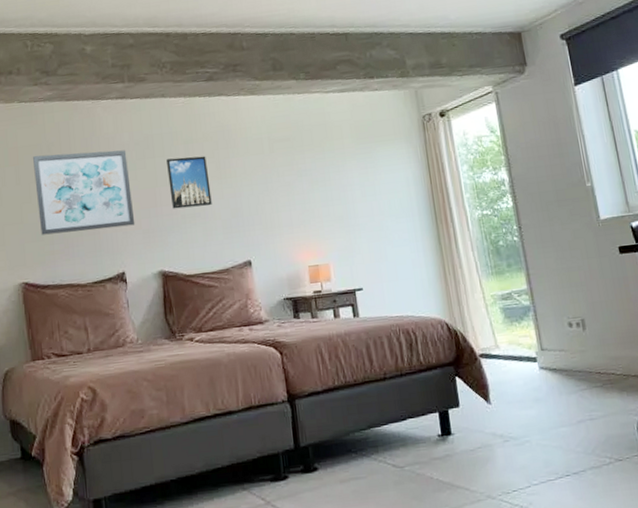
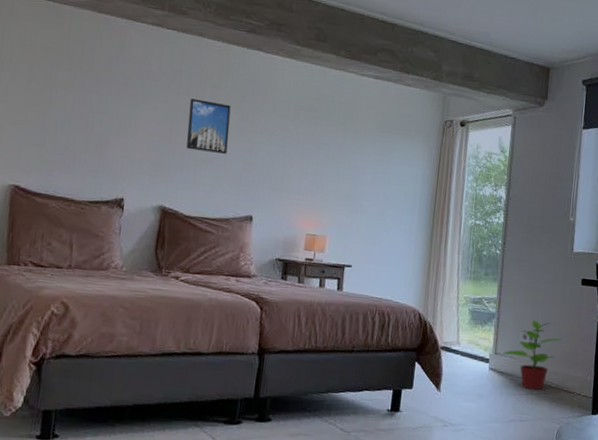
wall art: present [32,150,135,235] -> none [43,60,151,155]
potted plant: none [550,300,614,382] -> present [503,318,562,390]

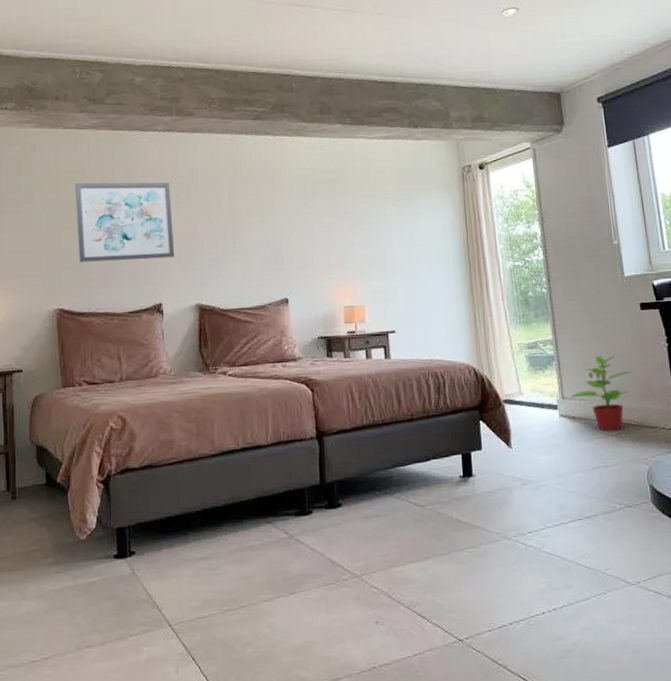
wall art: none [43,60,151,155] -> present [74,182,175,263]
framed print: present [186,98,231,154] -> none [210,193,253,244]

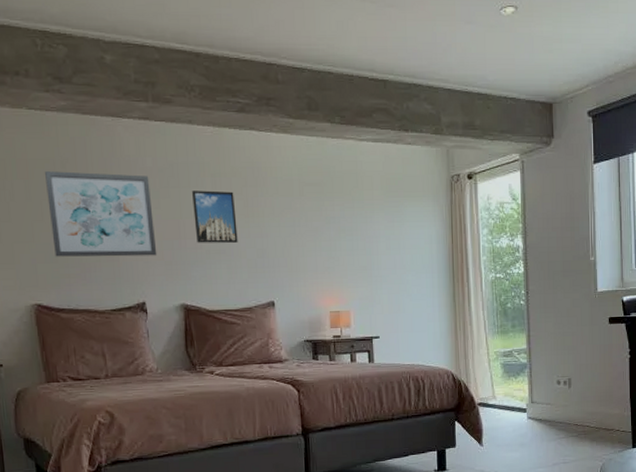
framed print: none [210,193,253,244] -> present [192,190,238,243]
potted plant: present [571,353,631,431] -> none [539,362,595,432]

